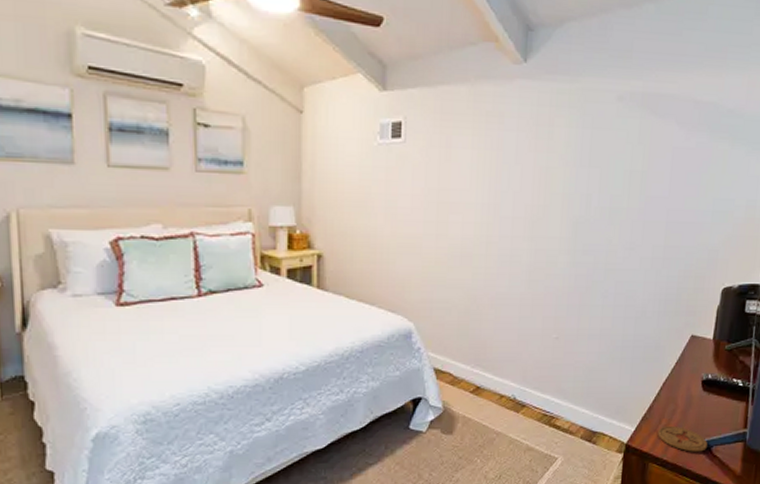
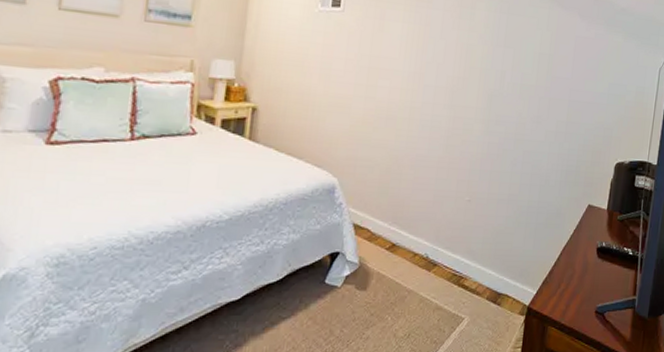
coaster: present [658,425,707,452] -> none [557,290,601,317]

